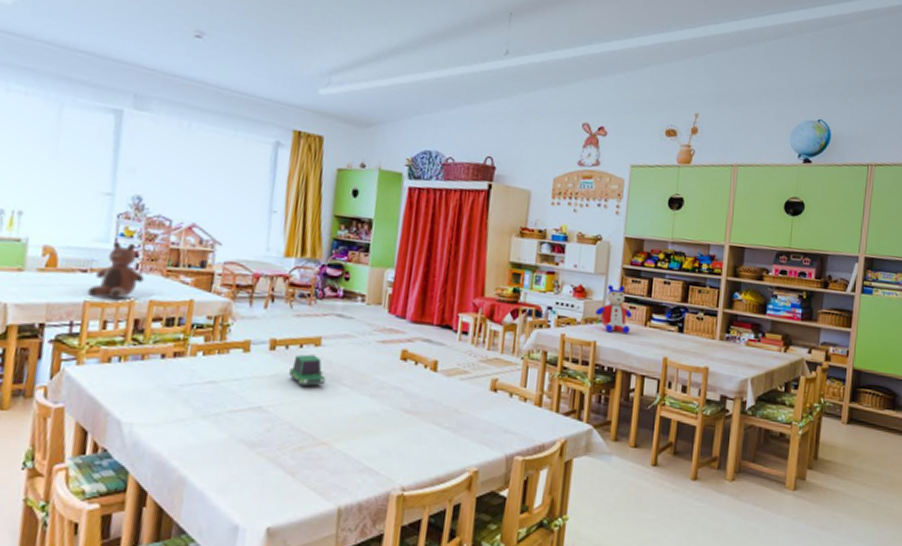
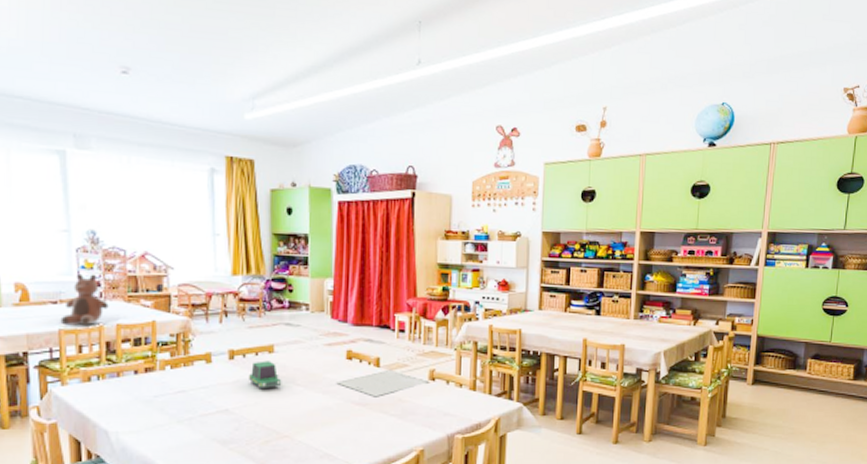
paper: none [386,375,490,406] -> present [336,369,429,397]
stuffed animal: present [595,285,632,335] -> none [519,277,553,321]

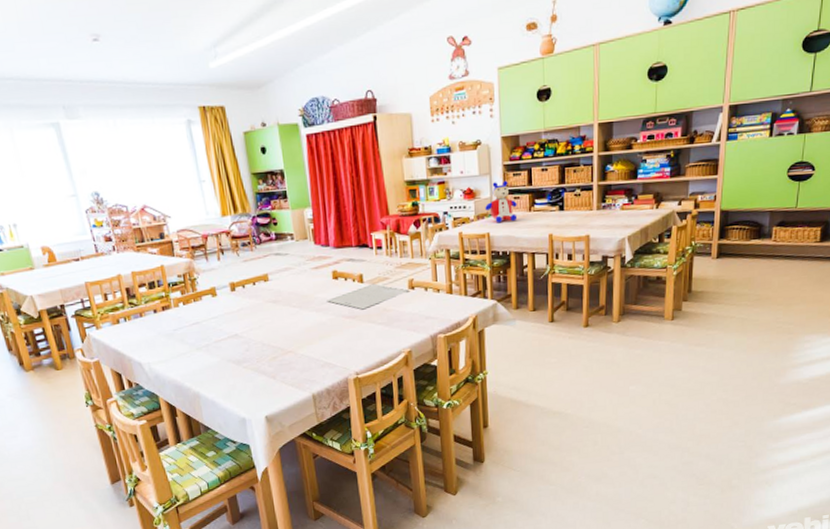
teddy bear: present [60,273,109,326] -> none [84,230,122,279]
toy car: present [249,361,282,390] -> none [250,288,280,314]
stuffed animal: none [519,277,553,321] -> present [485,181,518,223]

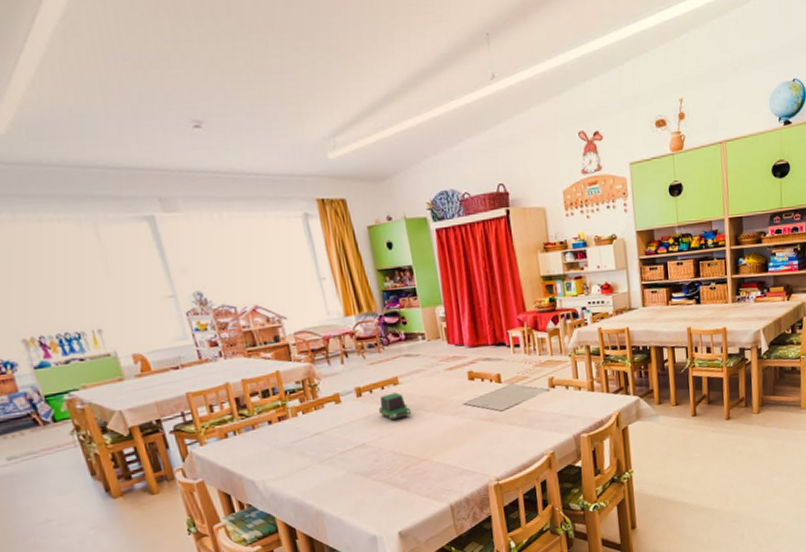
toy car: none [250,288,280,314] -> present [379,392,412,421]
stuffed animal: present [485,181,518,223] -> none [623,275,656,318]

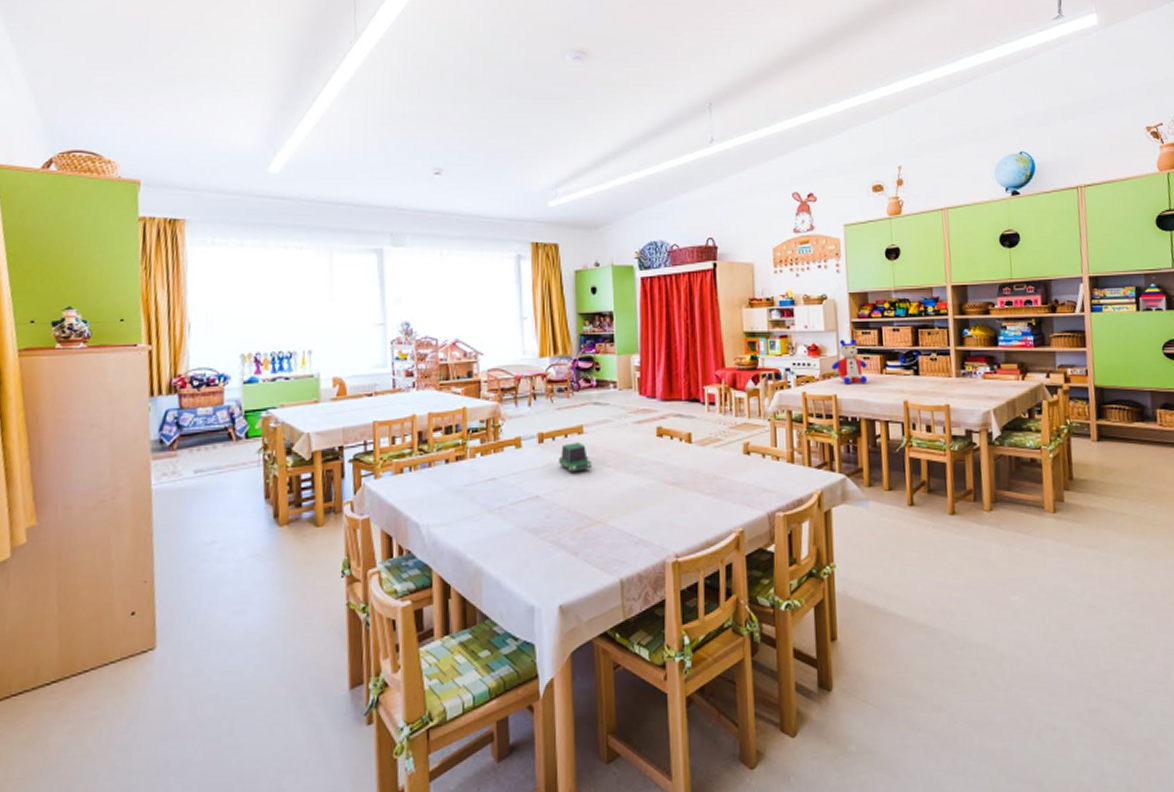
paper: present [463,383,550,412] -> none [648,445,744,476]
stuffed animal: none [623,275,656,318] -> present [831,339,868,385]

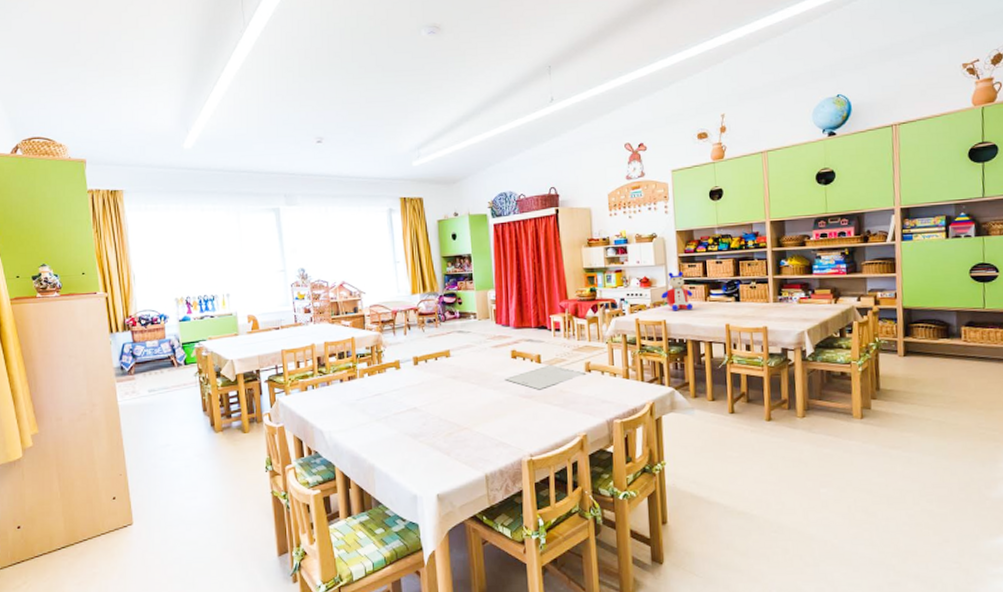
toy car: present [559,442,592,473] -> none [431,364,459,389]
paper: none [648,445,744,476] -> present [504,364,586,390]

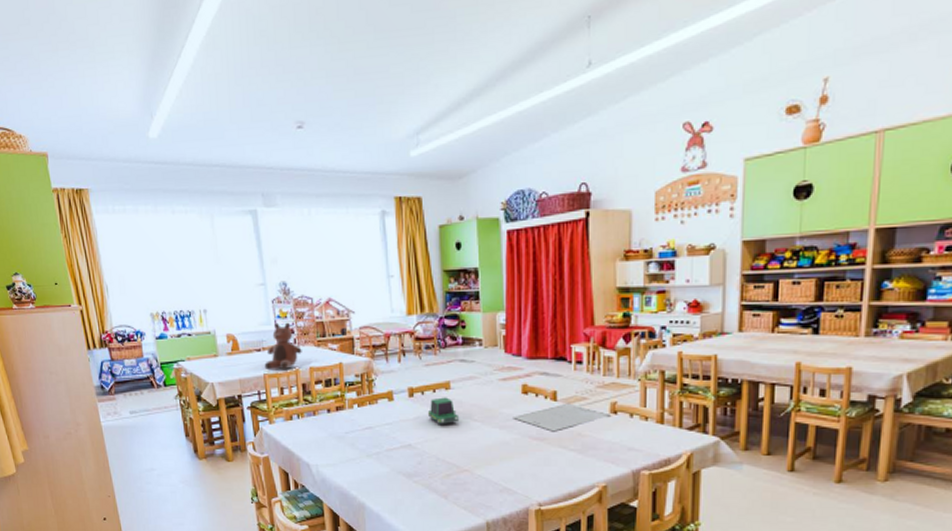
teddy bear: none [282,303,318,347] -> present [264,322,302,371]
toy car: none [431,364,459,389] -> present [428,397,460,425]
stuffed animal: present [661,272,694,311] -> none [714,294,756,344]

